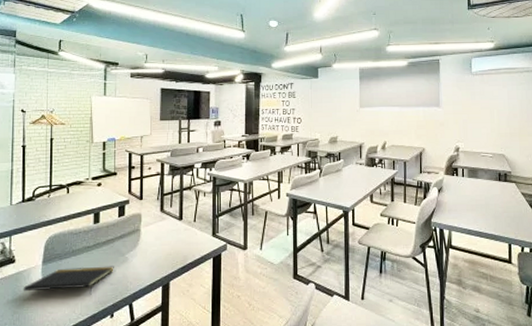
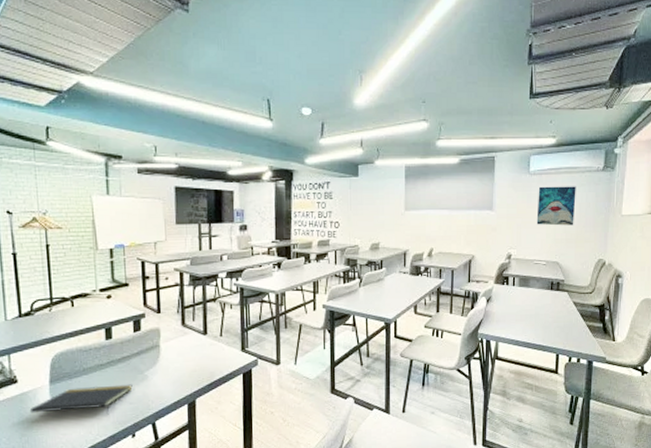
wall art: none [481,85,517,121] -> present [536,186,576,226]

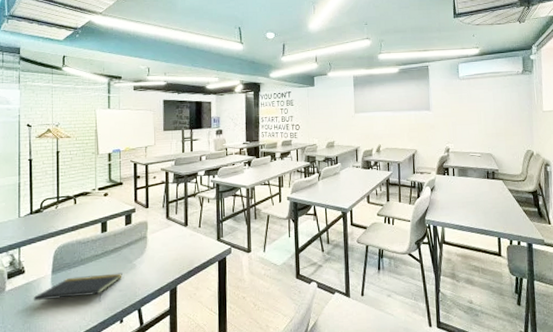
wall art: present [536,186,576,226] -> none [468,88,502,122]

